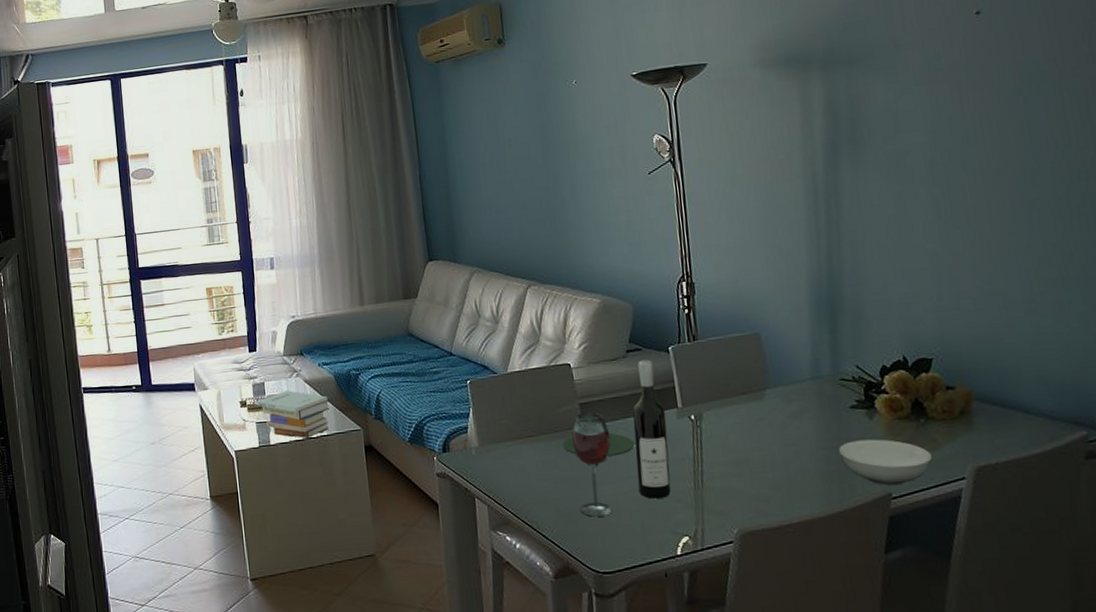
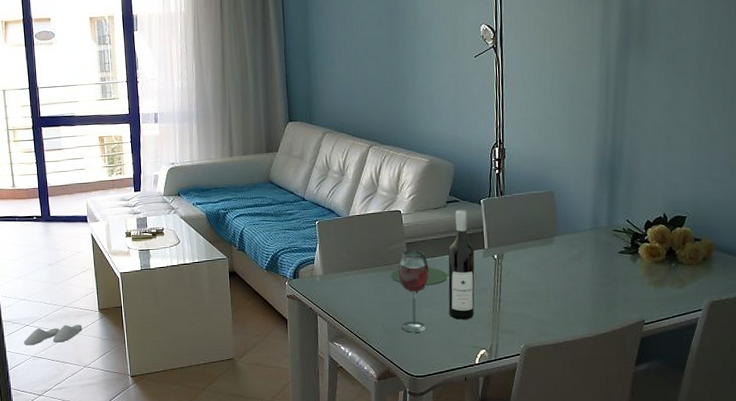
slippers: none [122,516,192,544] -> present [23,324,83,346]
books: present [255,390,329,439] -> none [138,224,201,265]
bowl: present [839,439,933,487] -> none [608,278,679,315]

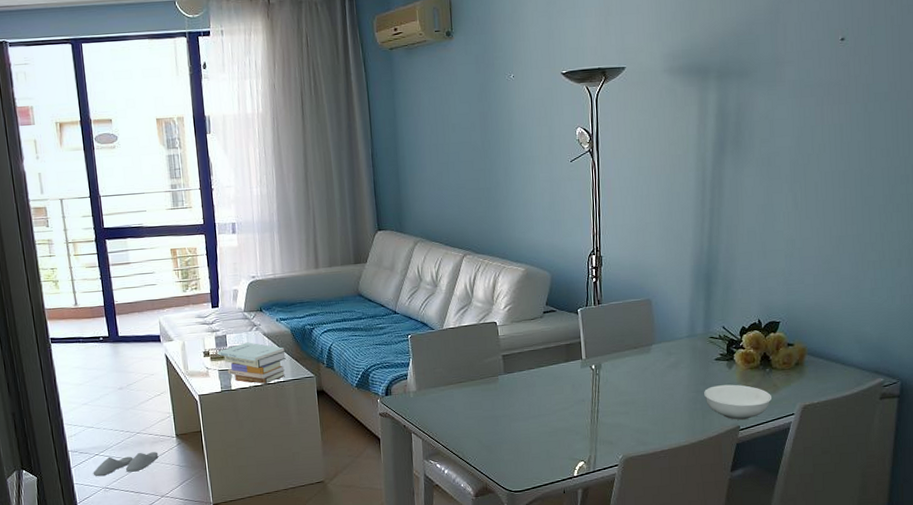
books: none [138,224,201,265] -> present [217,342,286,385]
plate: present [390,267,448,286] -> none [487,380,545,399]
wineglass: present [398,249,430,333] -> none [494,362,527,448]
bottle: present [448,209,475,320] -> none [545,319,573,432]
bowl: none [608,278,679,315] -> present [704,384,772,421]

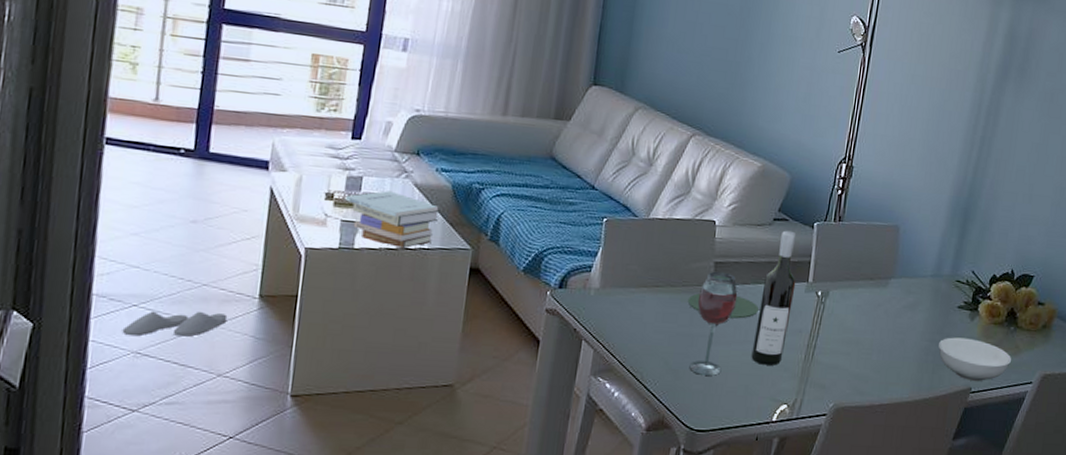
plate: none [487,380,545,399] -> present [687,293,759,319]
wineglass: none [494,362,527,448] -> present [689,271,738,376]
bottle: none [545,319,573,432] -> present [751,230,797,366]

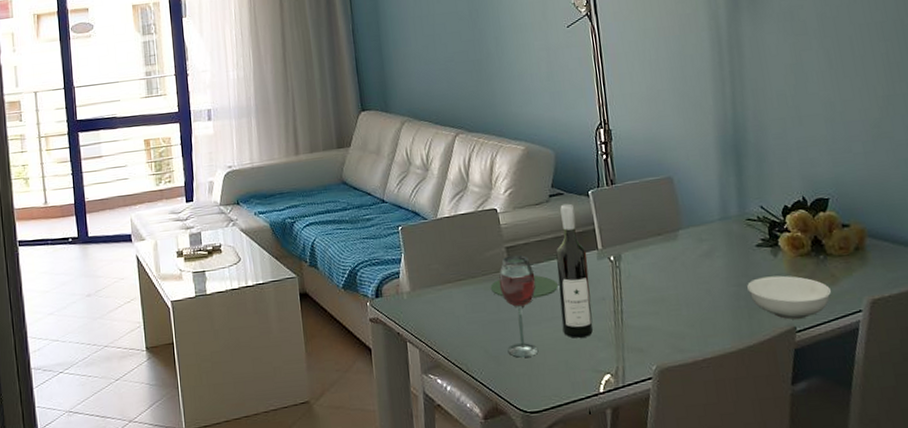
slippers: present [122,311,228,337] -> none [56,368,127,399]
books: present [345,190,439,249] -> none [191,239,265,288]

